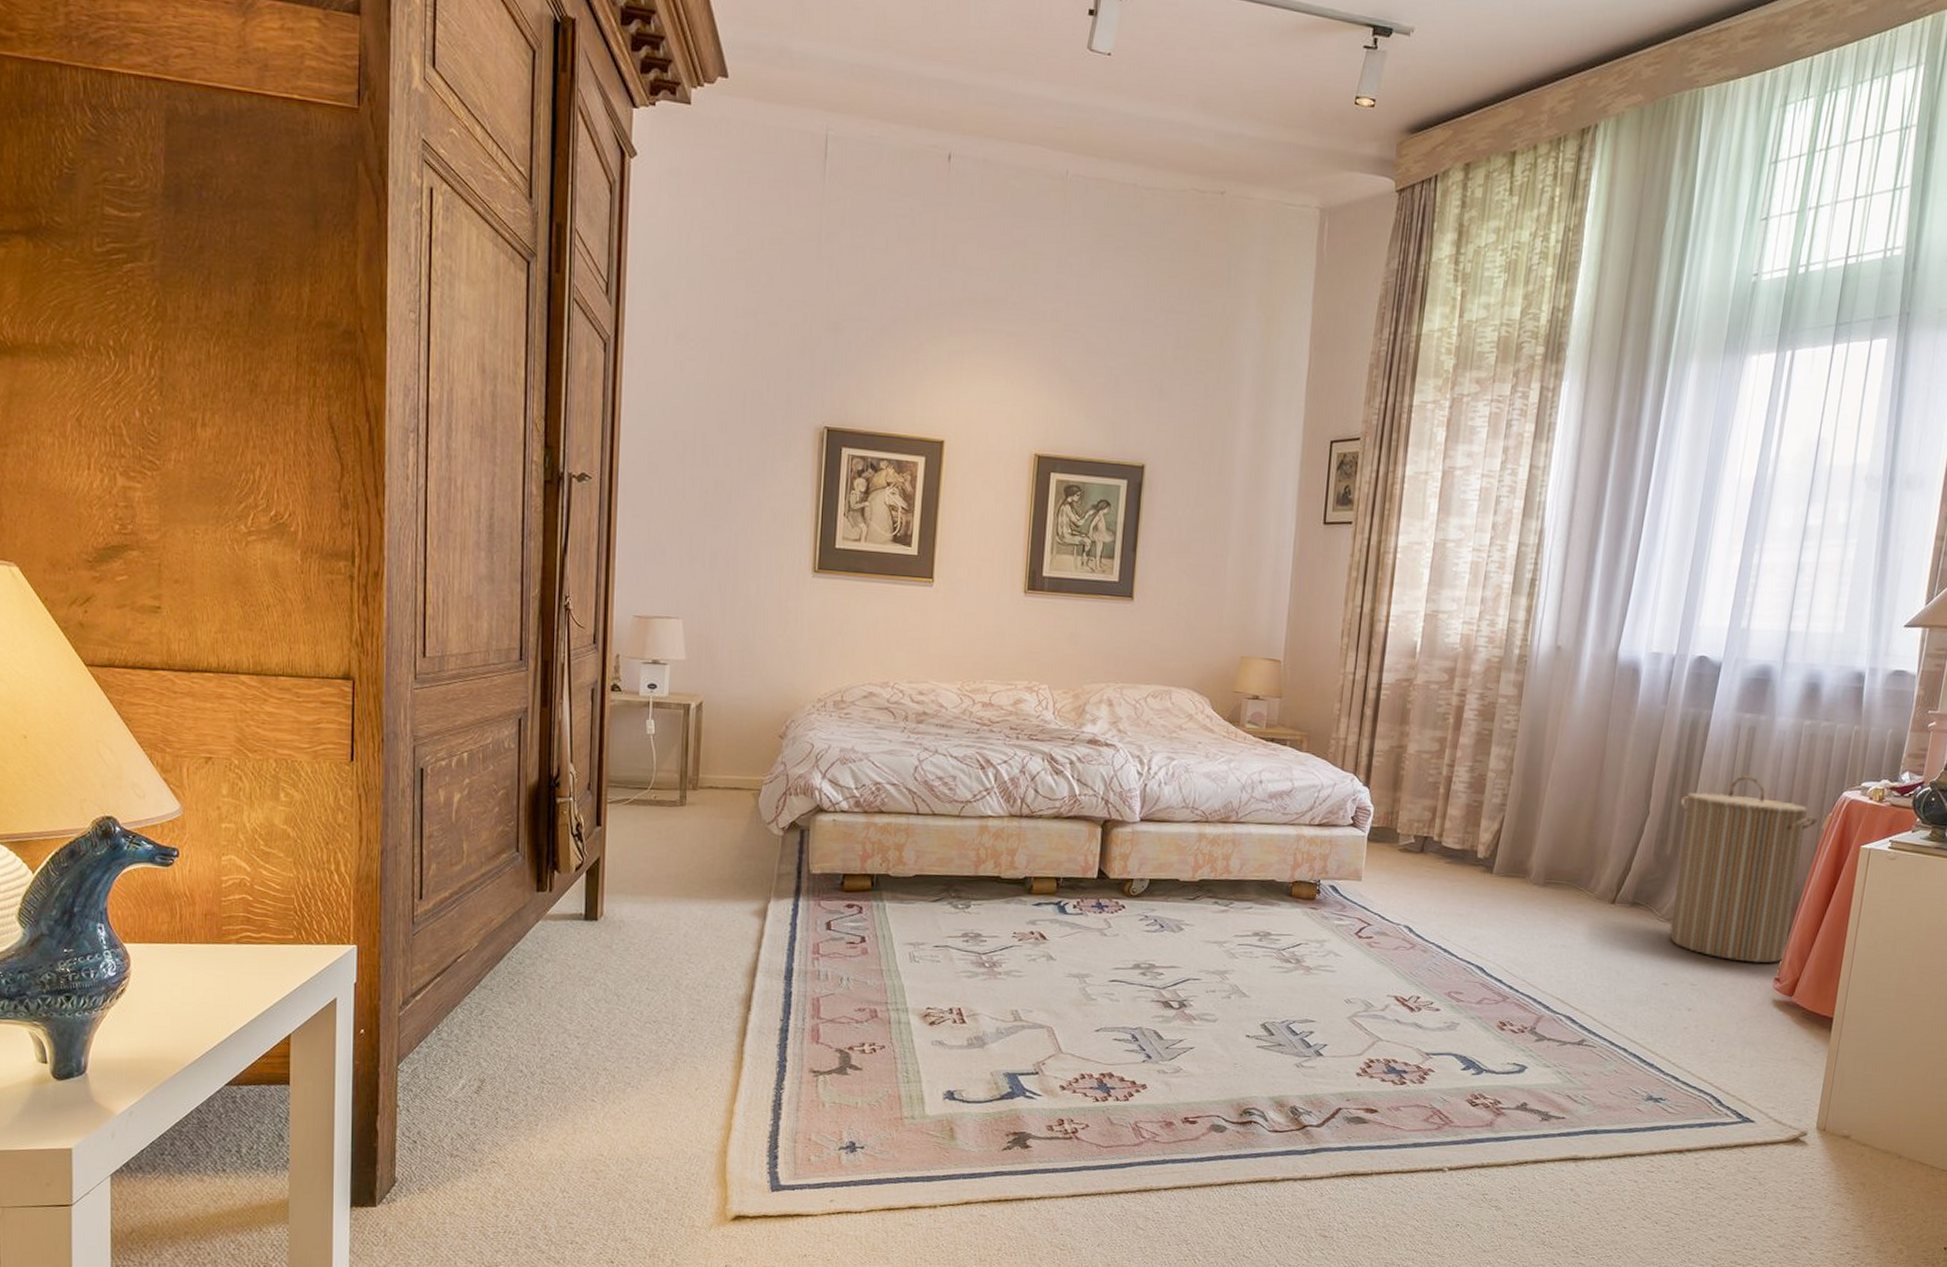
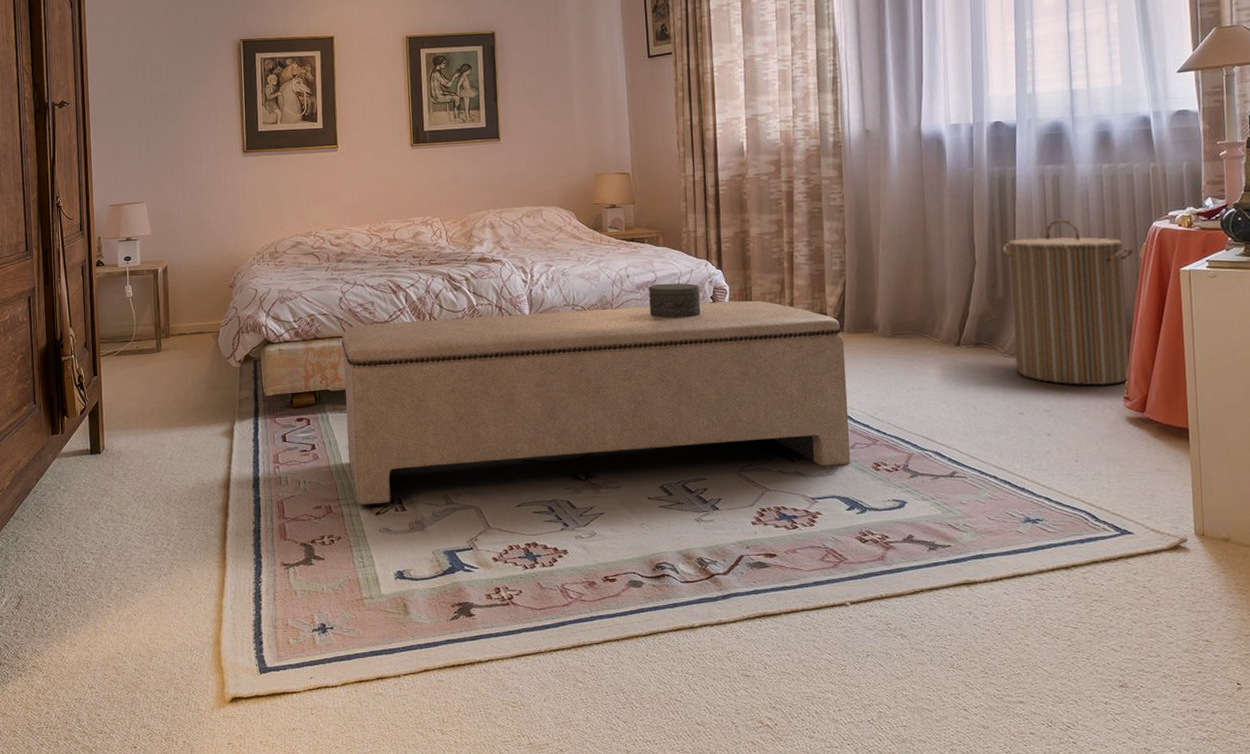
bench: none [903,802,1491,1021] -> present [341,300,851,505]
decorative box: none [1280,795,1340,838] -> present [649,283,700,319]

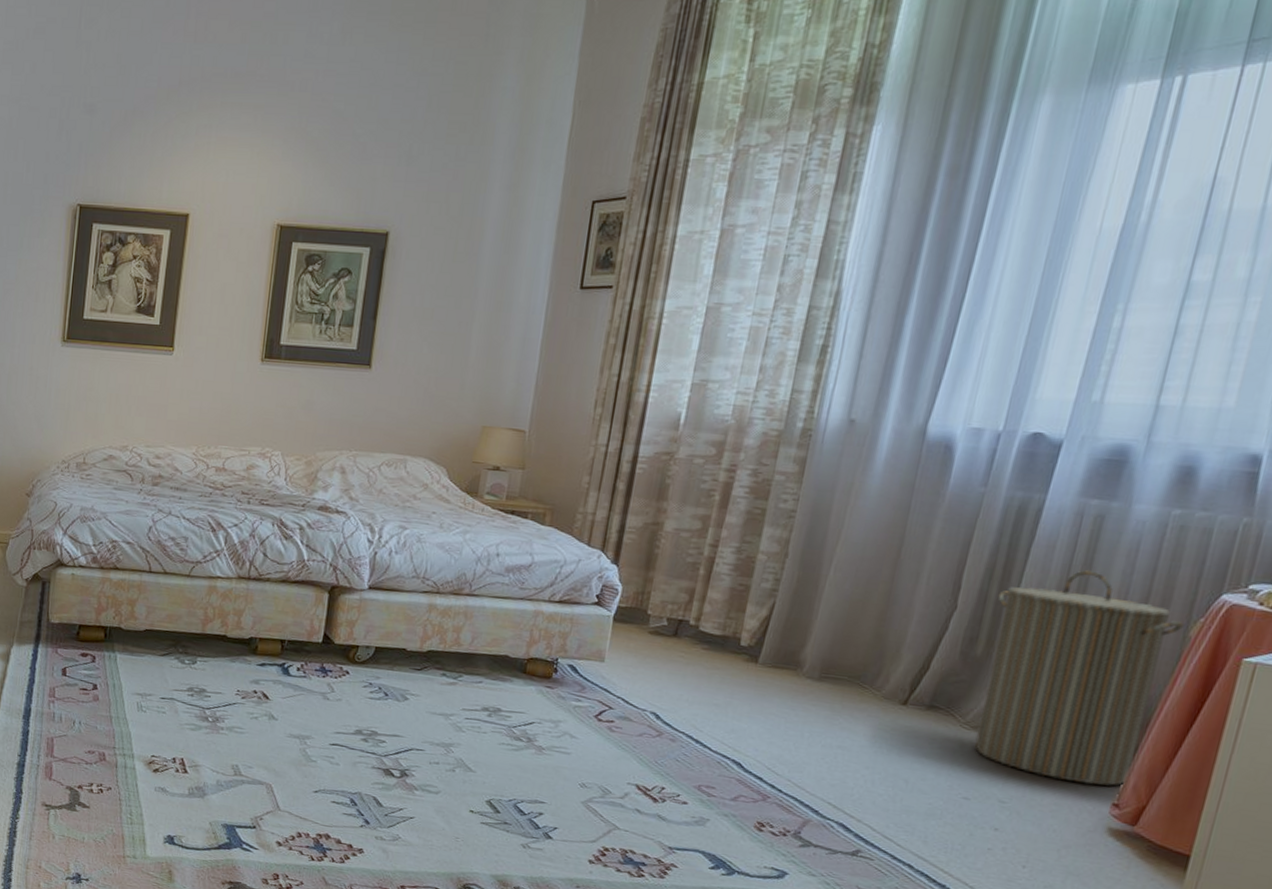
bench: present [341,300,851,505] -> none [132,561,755,818]
decorative box: present [649,283,700,319] -> none [516,570,584,616]

